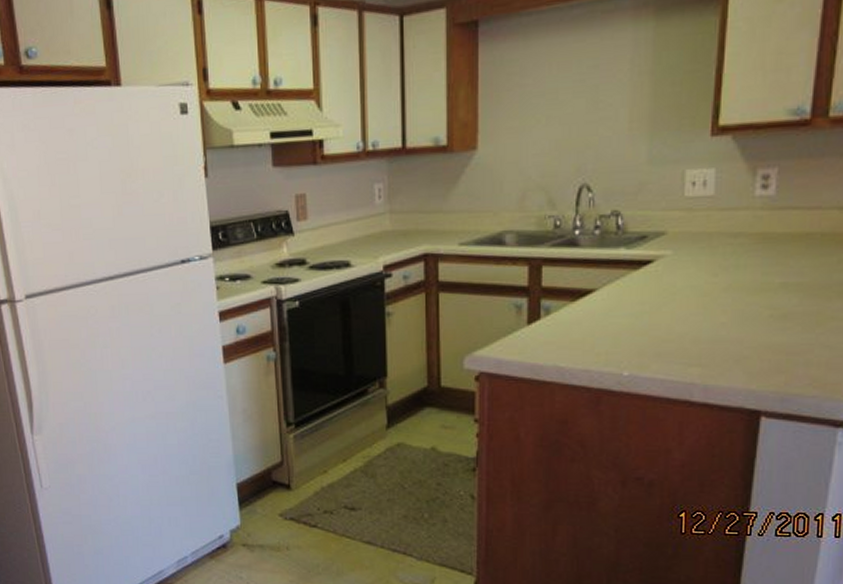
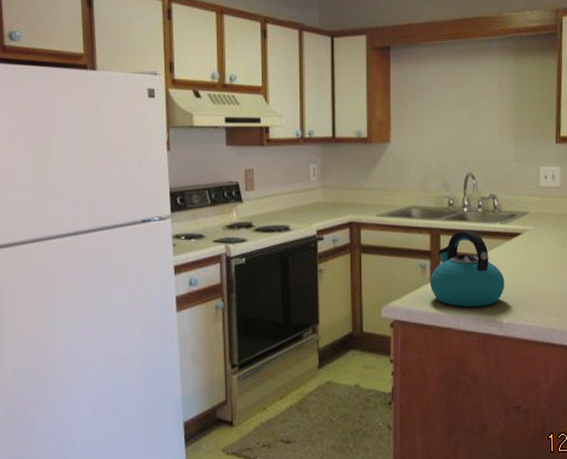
kettle: none [526,258,628,356] -> present [429,229,505,307]

